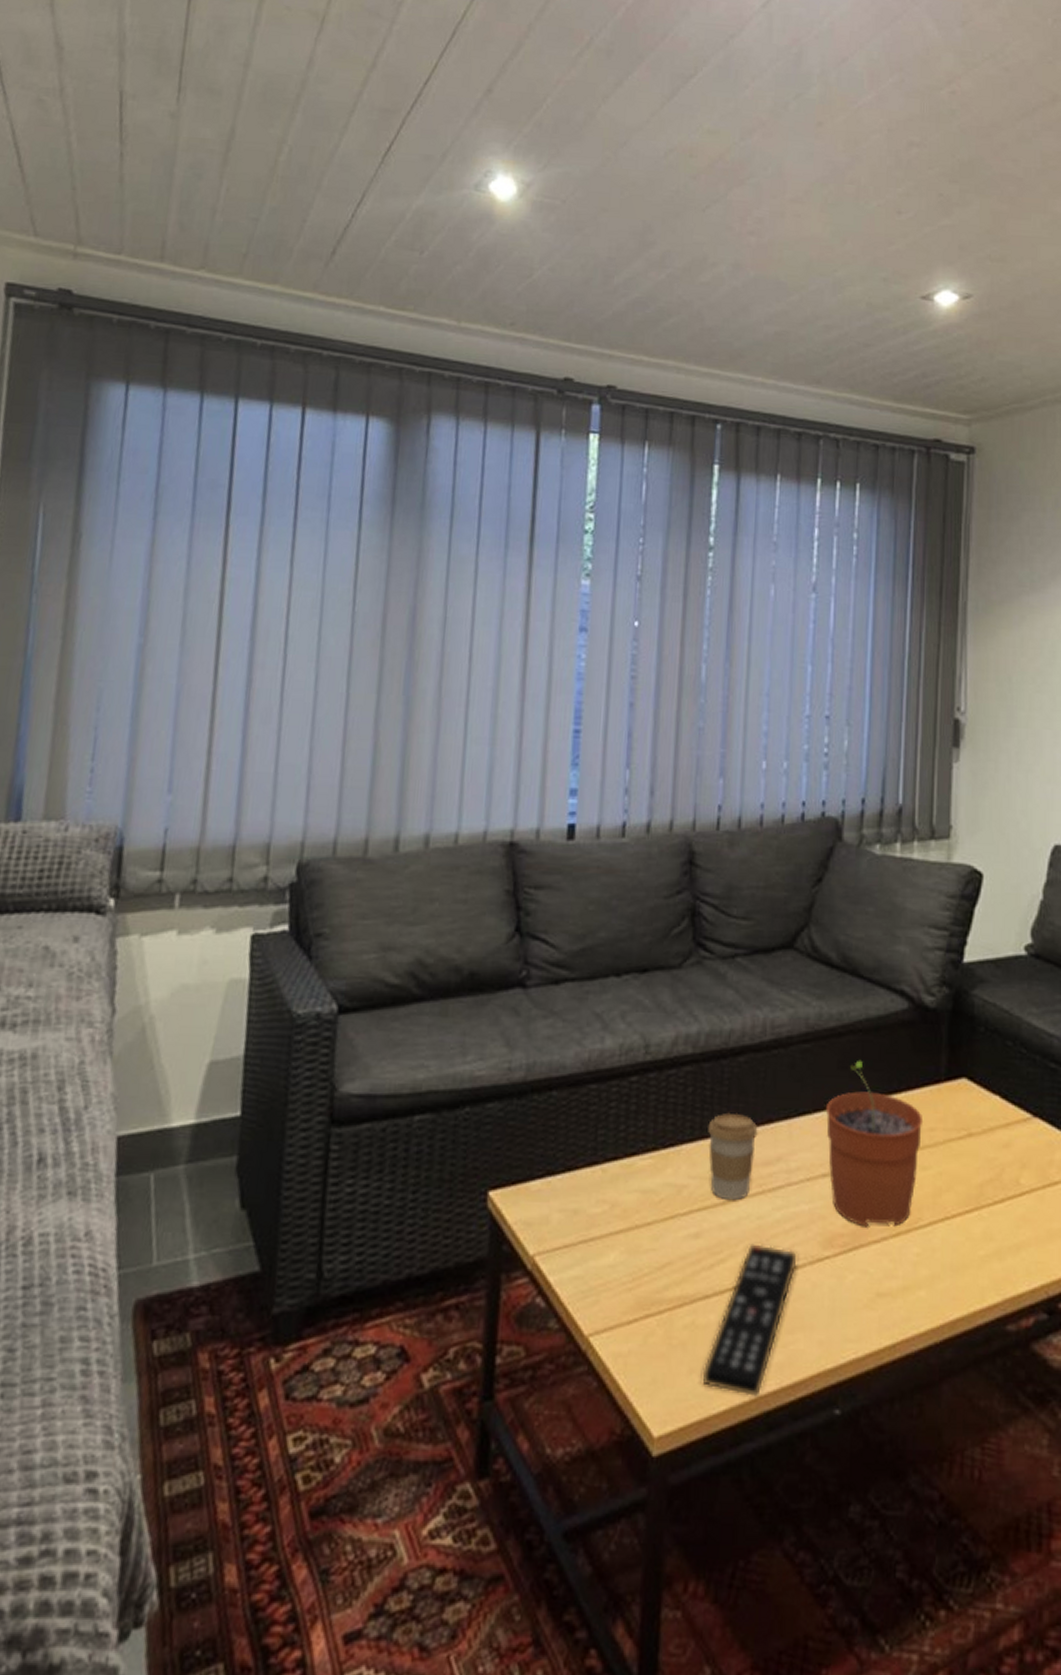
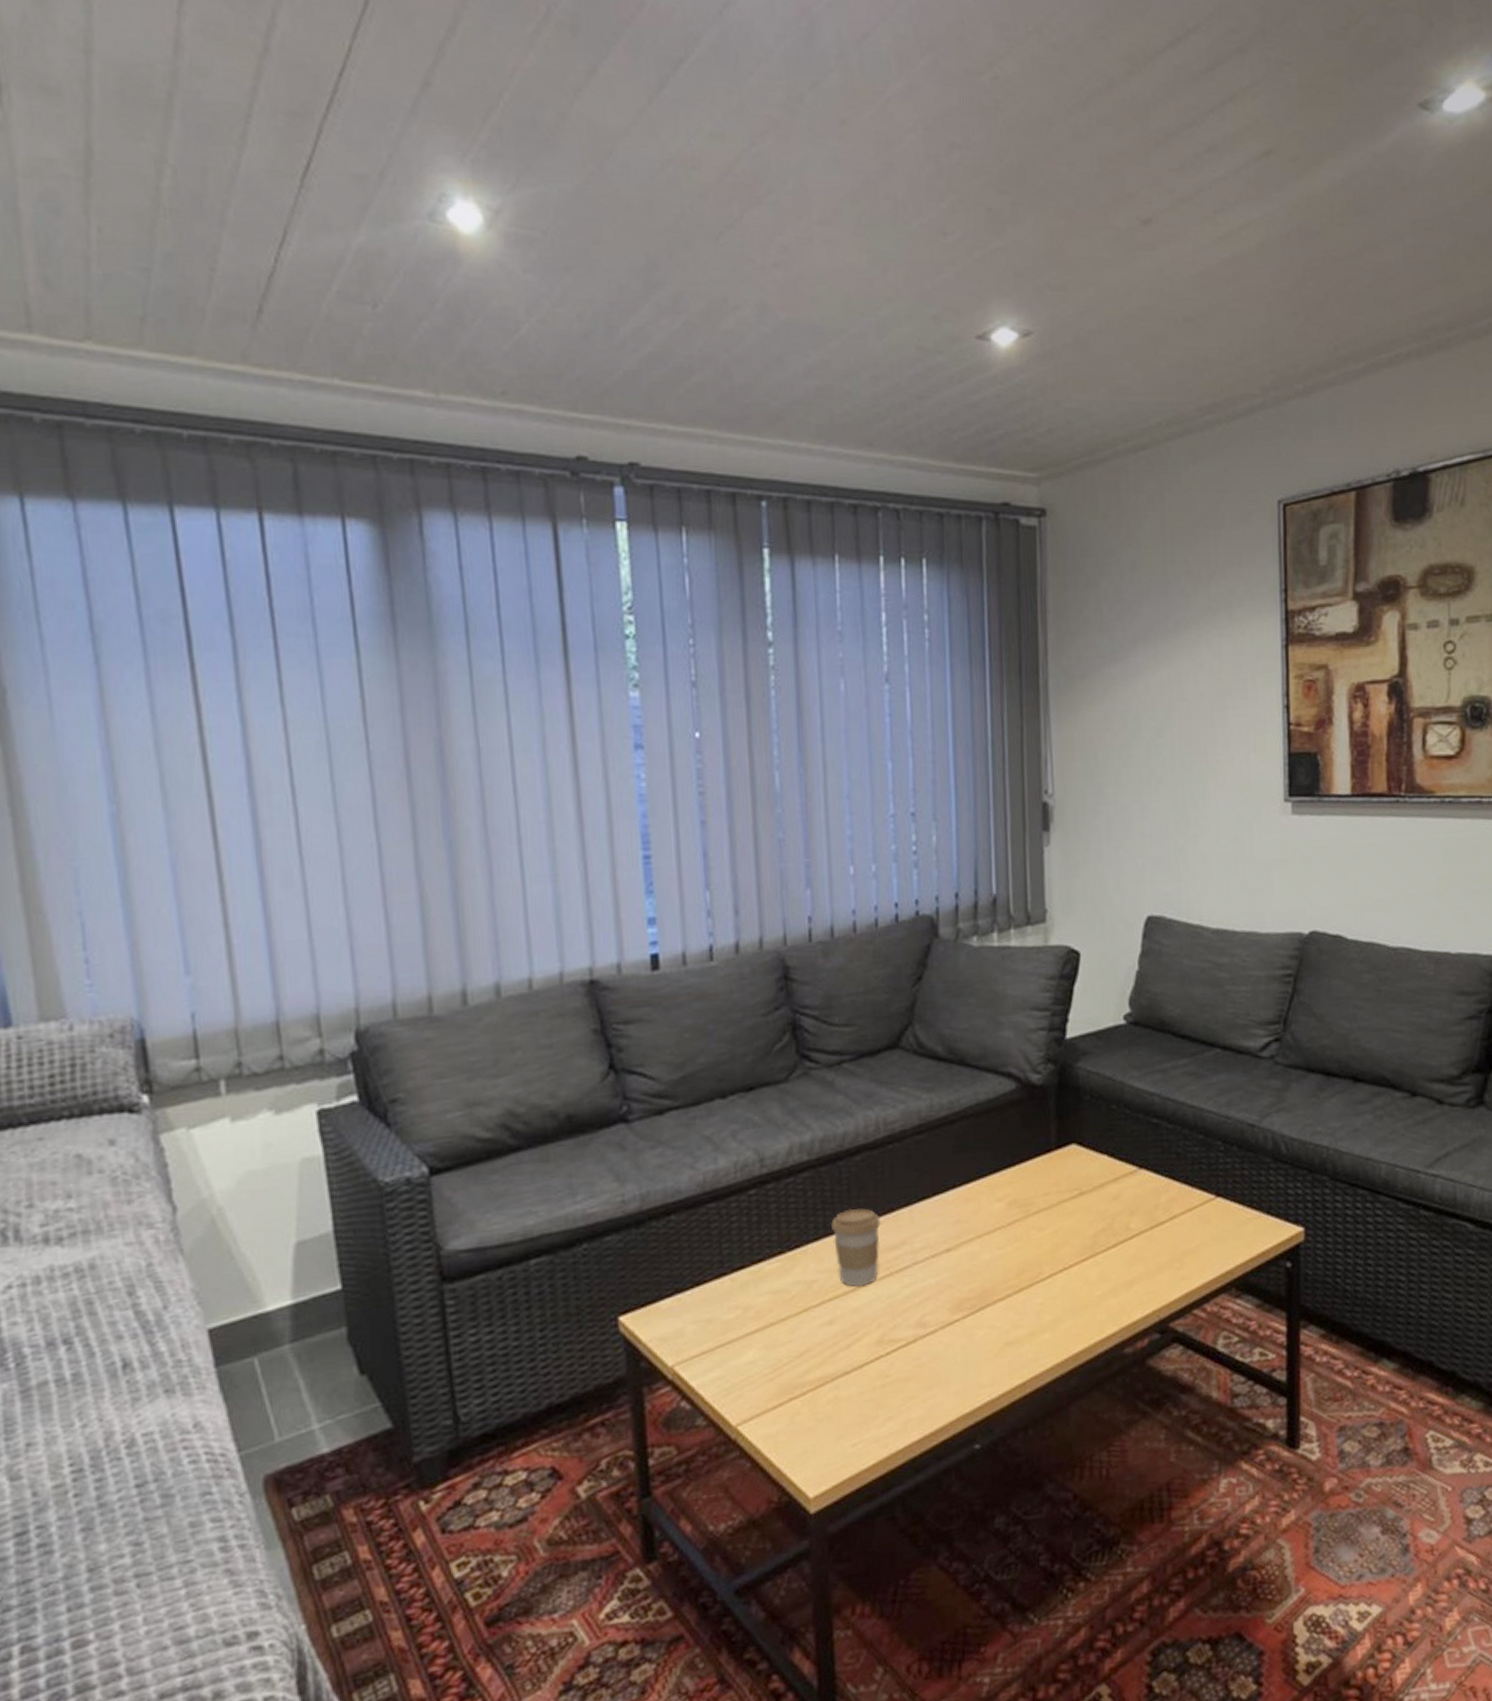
remote control: present [702,1242,797,1398] -> none [849,1318,929,1449]
plant pot: present [825,1060,924,1227] -> none [944,1142,1038,1289]

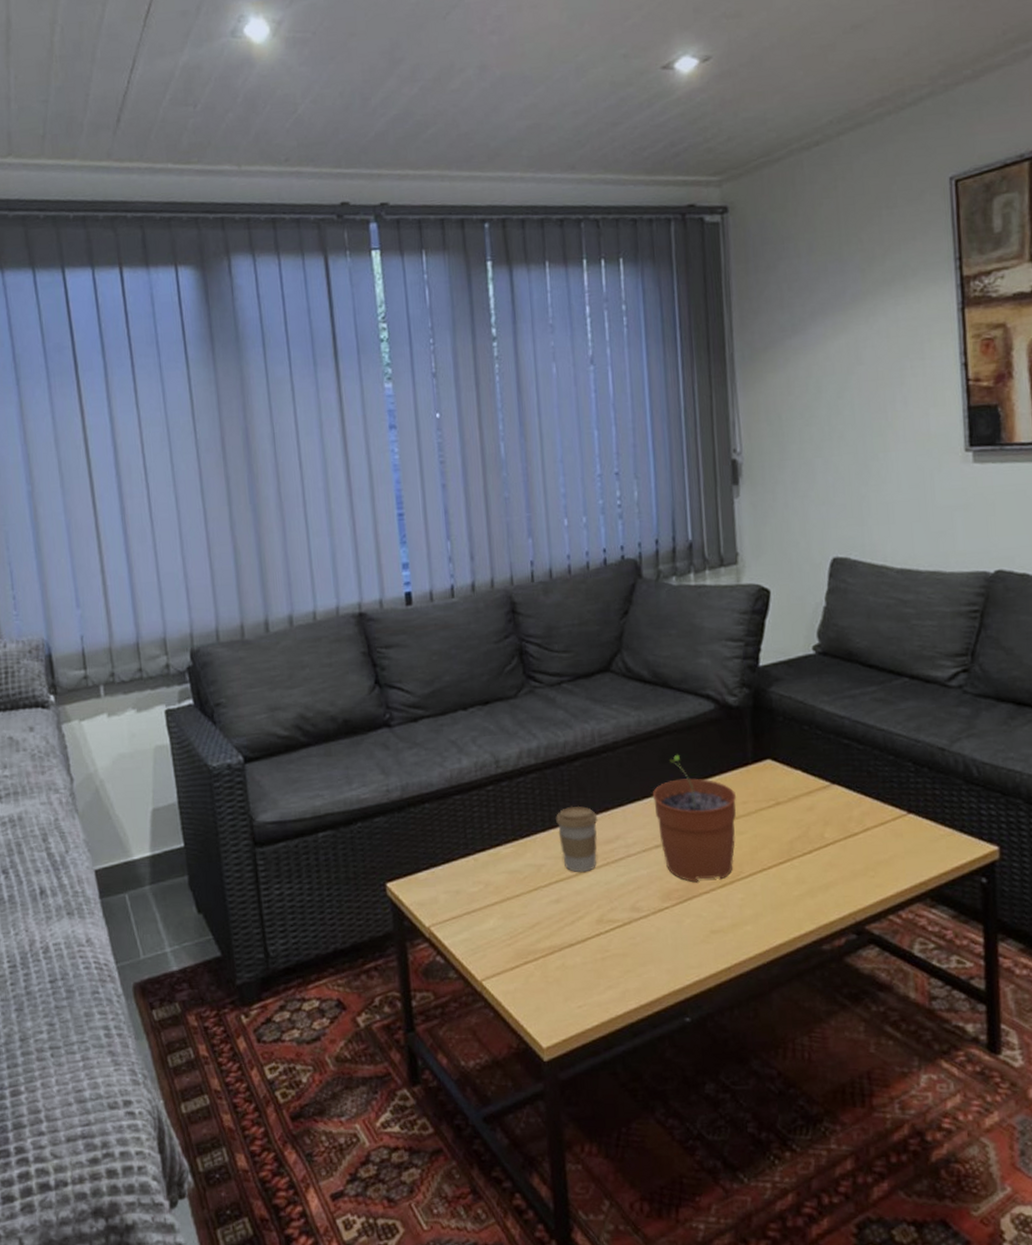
plant pot: none [944,1142,1038,1289] -> present [652,754,737,883]

